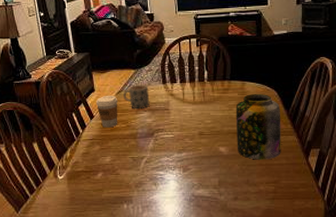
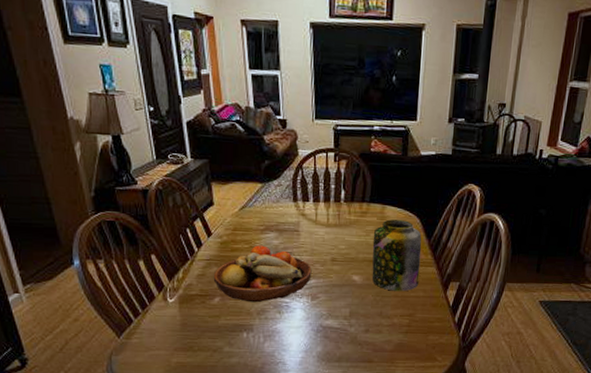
coffee cup: present [95,95,118,128] -> none [214,210,241,248]
fruit bowl: none [96,124,182,176] -> present [213,245,312,303]
mug: present [124,84,150,108] -> none [248,200,278,228]

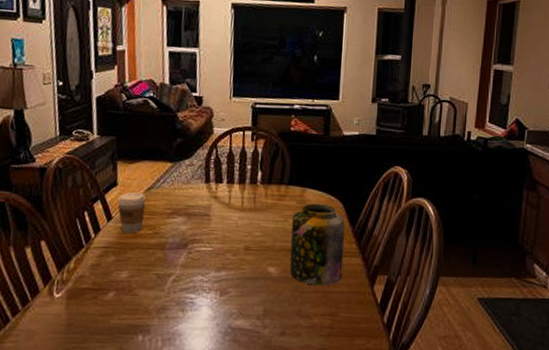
fruit bowl: present [213,245,312,303] -> none [109,231,222,299]
coffee cup: none [214,210,241,248] -> present [116,191,147,234]

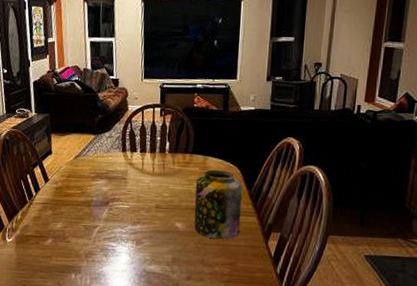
coffee cup: present [116,191,147,234] -> none [52,159,75,193]

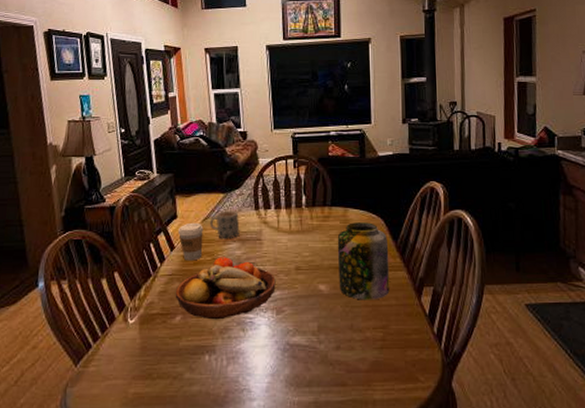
fruit bowl: none [47,191,137,246] -> present [175,257,276,320]
coffee cup: none [52,159,75,193] -> present [177,222,204,261]
mug: none [81,150,108,176] -> present [210,210,240,238]

